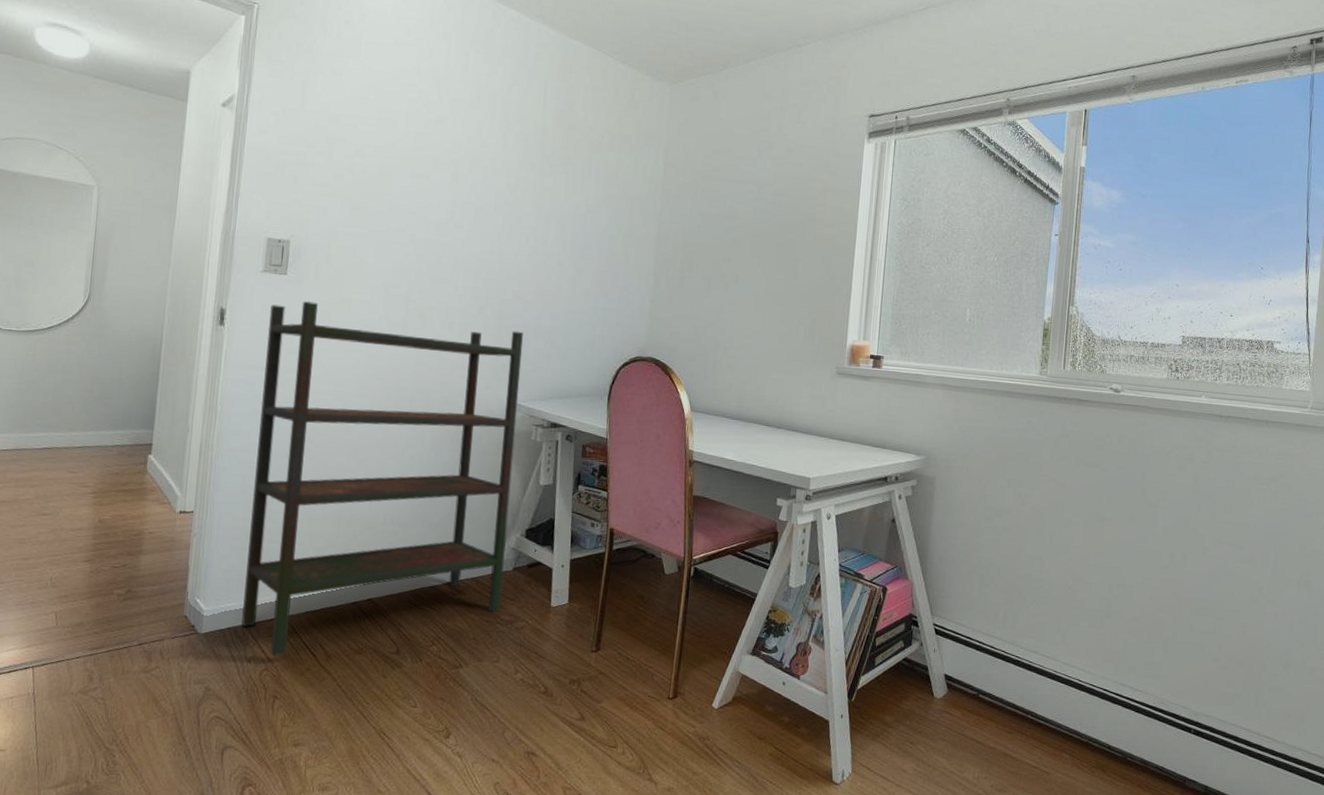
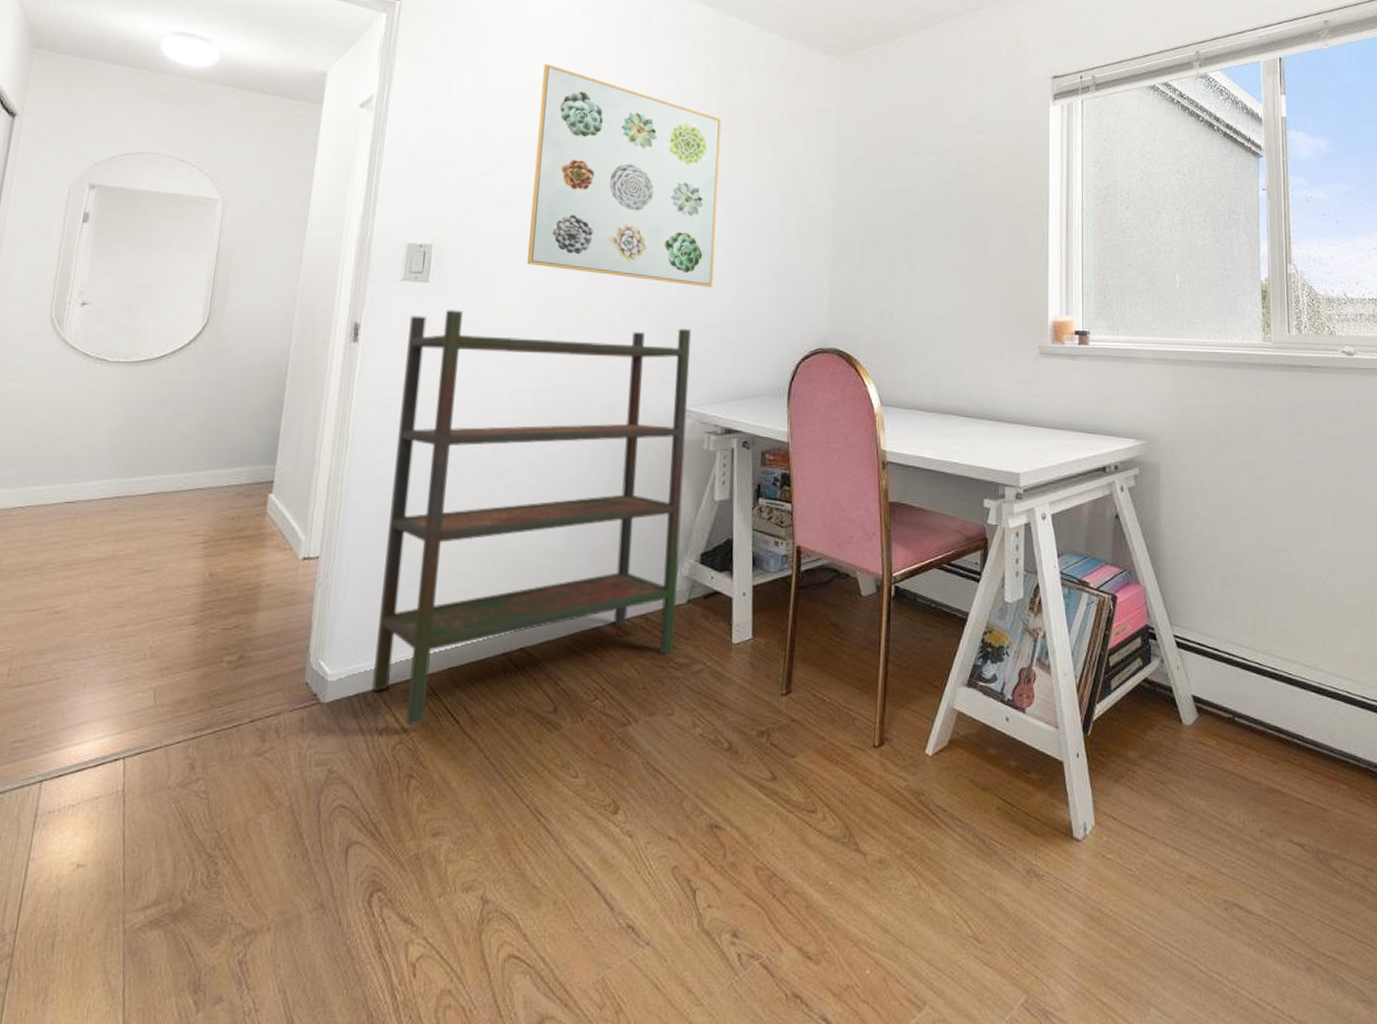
wall art: none [376,74,558,295] -> present [527,63,722,287]

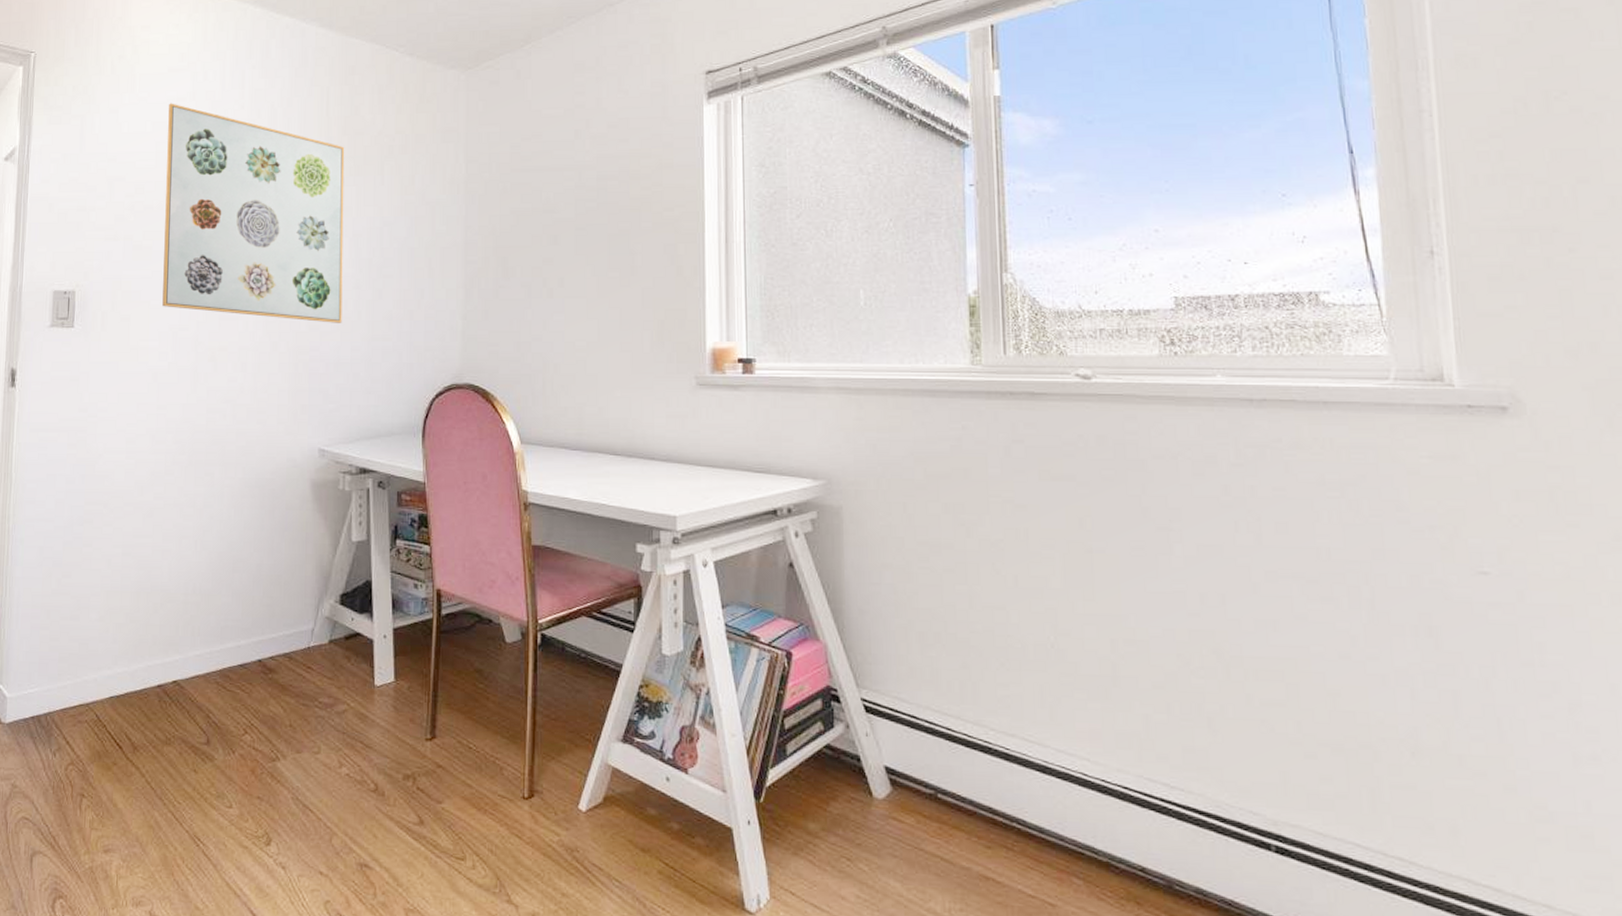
bookshelf: present [372,309,691,725] -> none [45,353,323,748]

